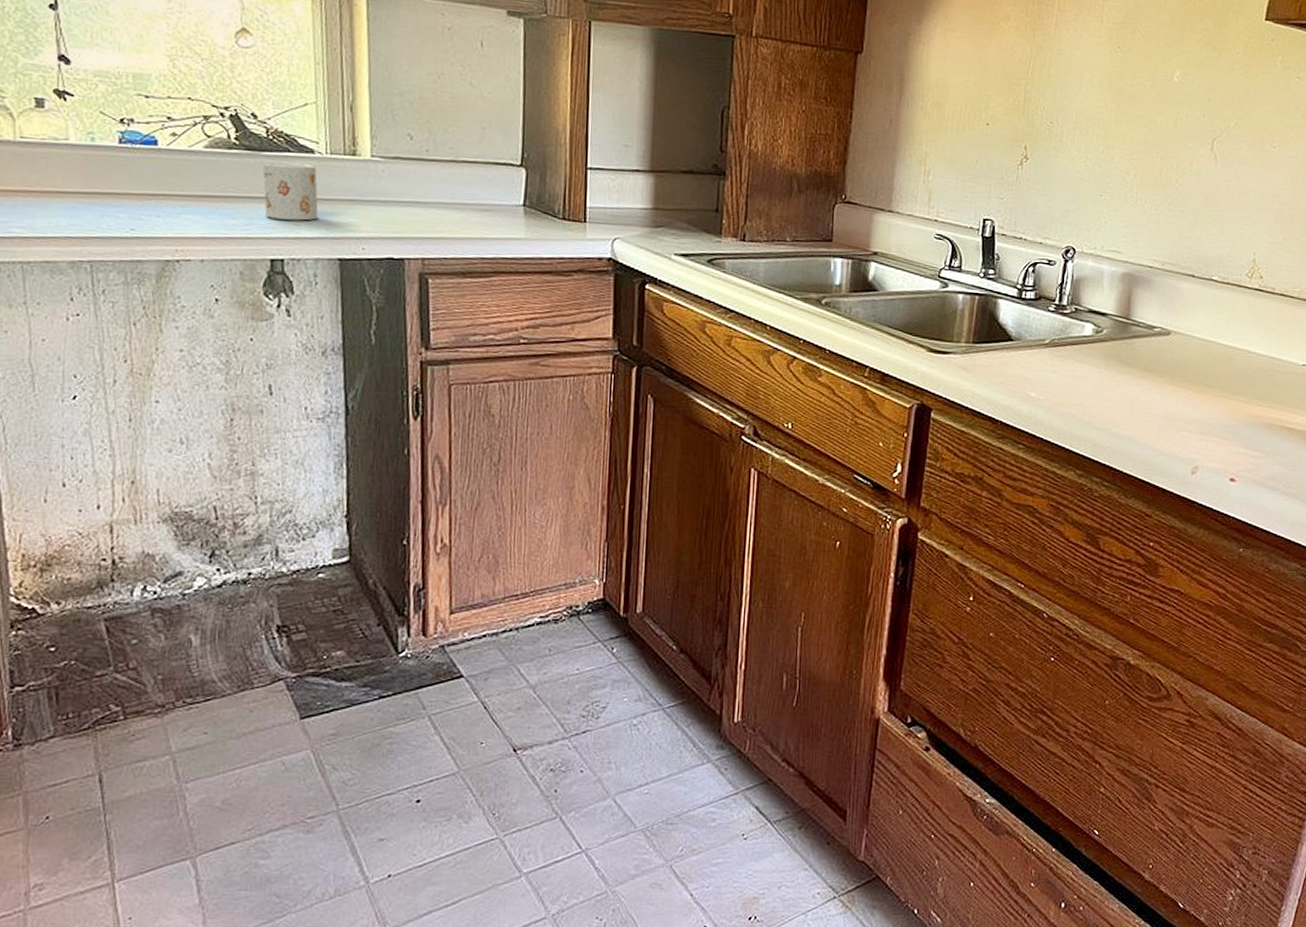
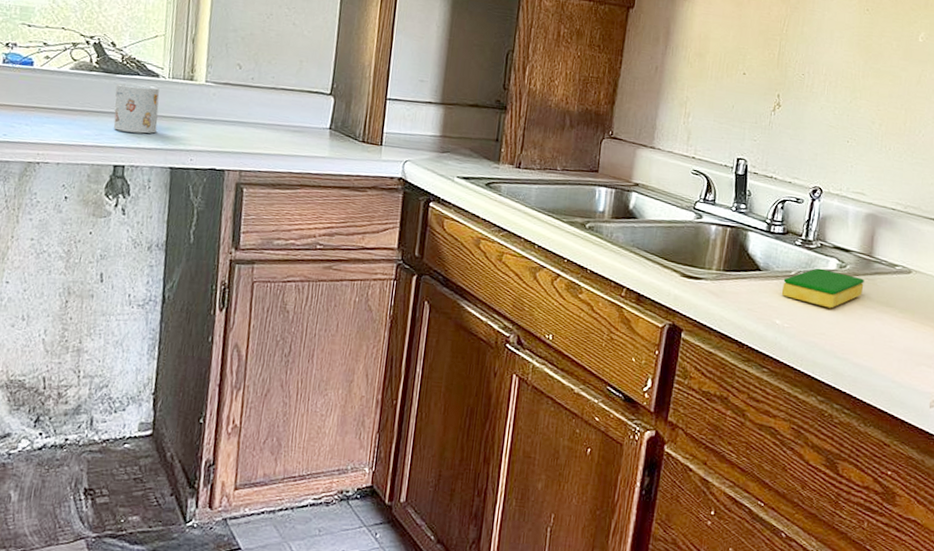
dish sponge: none [1035,334,1122,377] -> present [781,268,864,308]

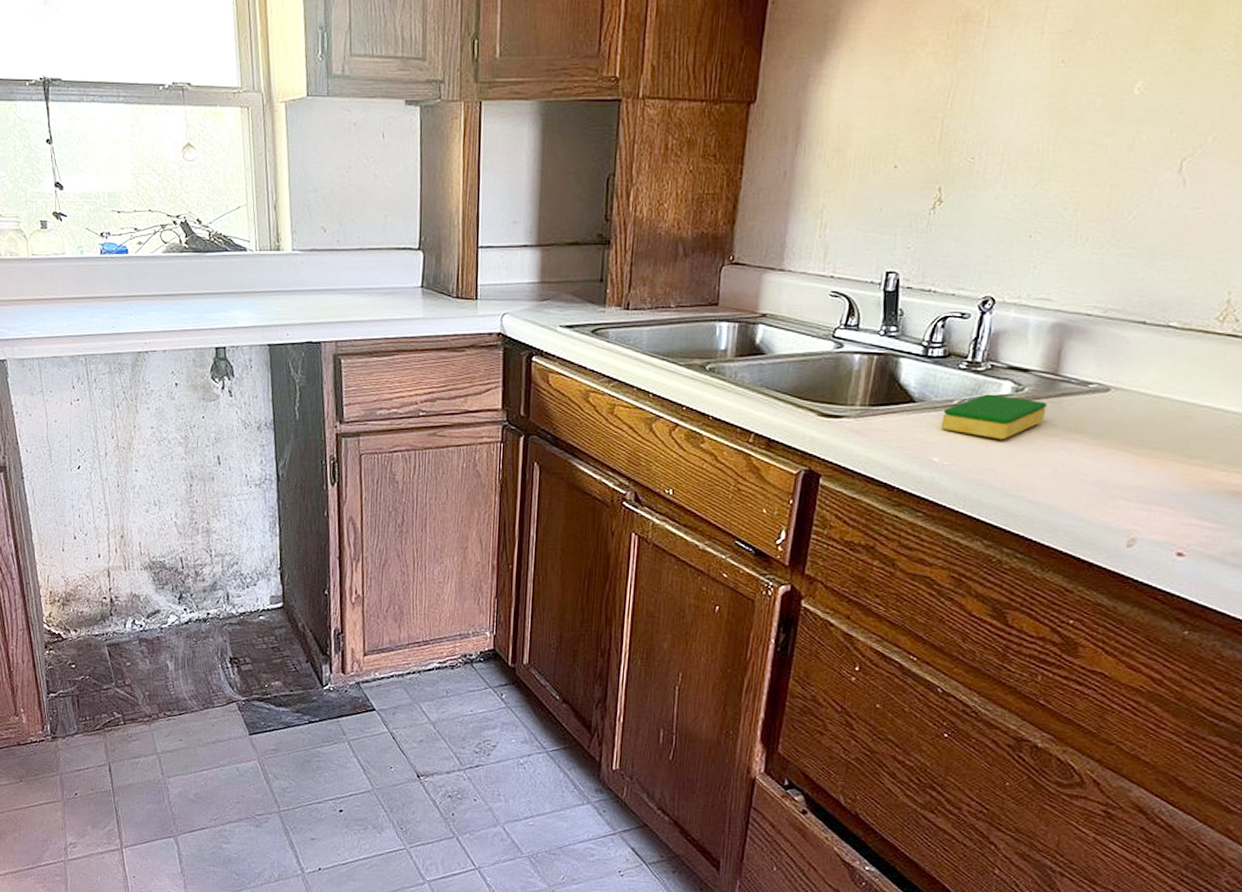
mug: present [113,83,160,134] -> none [207,261,251,312]

